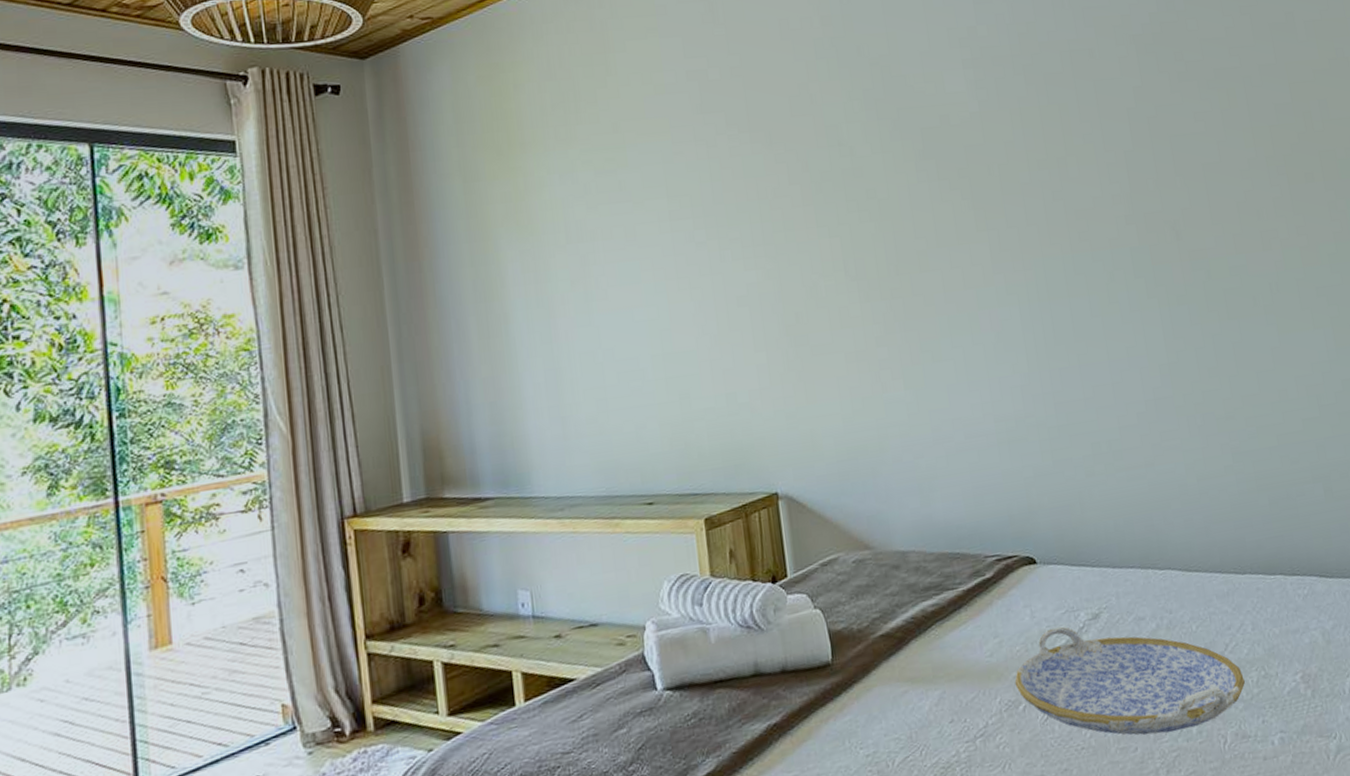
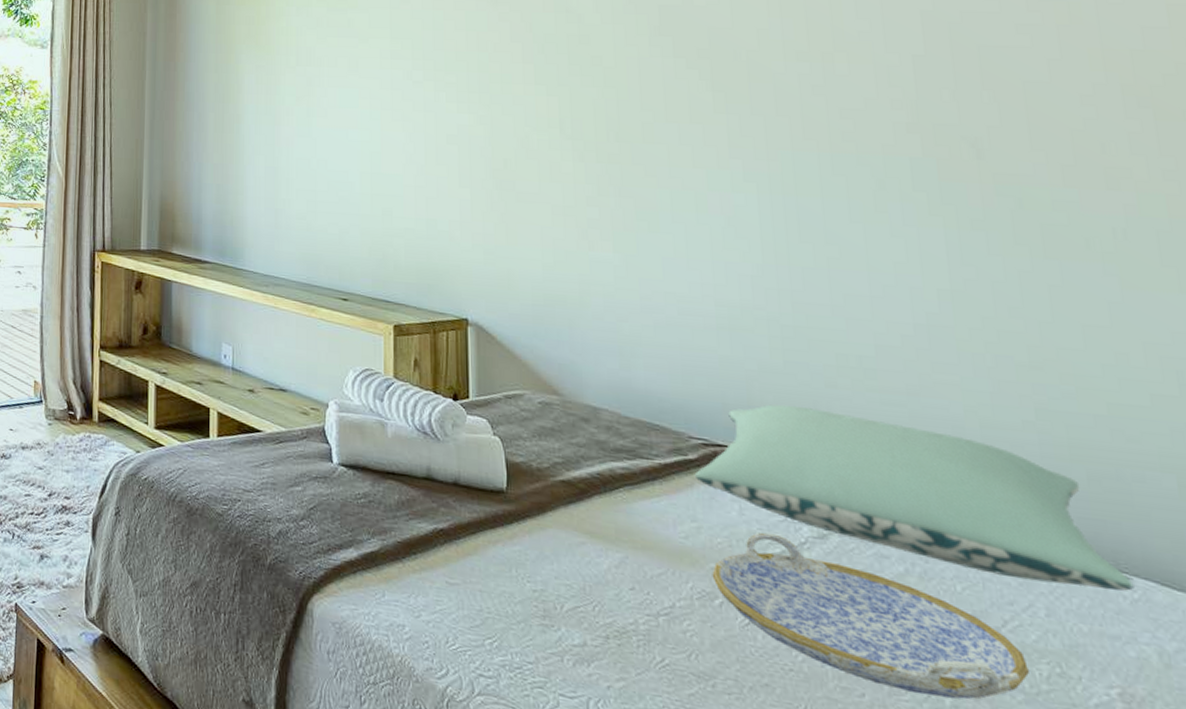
pillow: none [992,493,1304,611] -> present [694,404,1134,591]

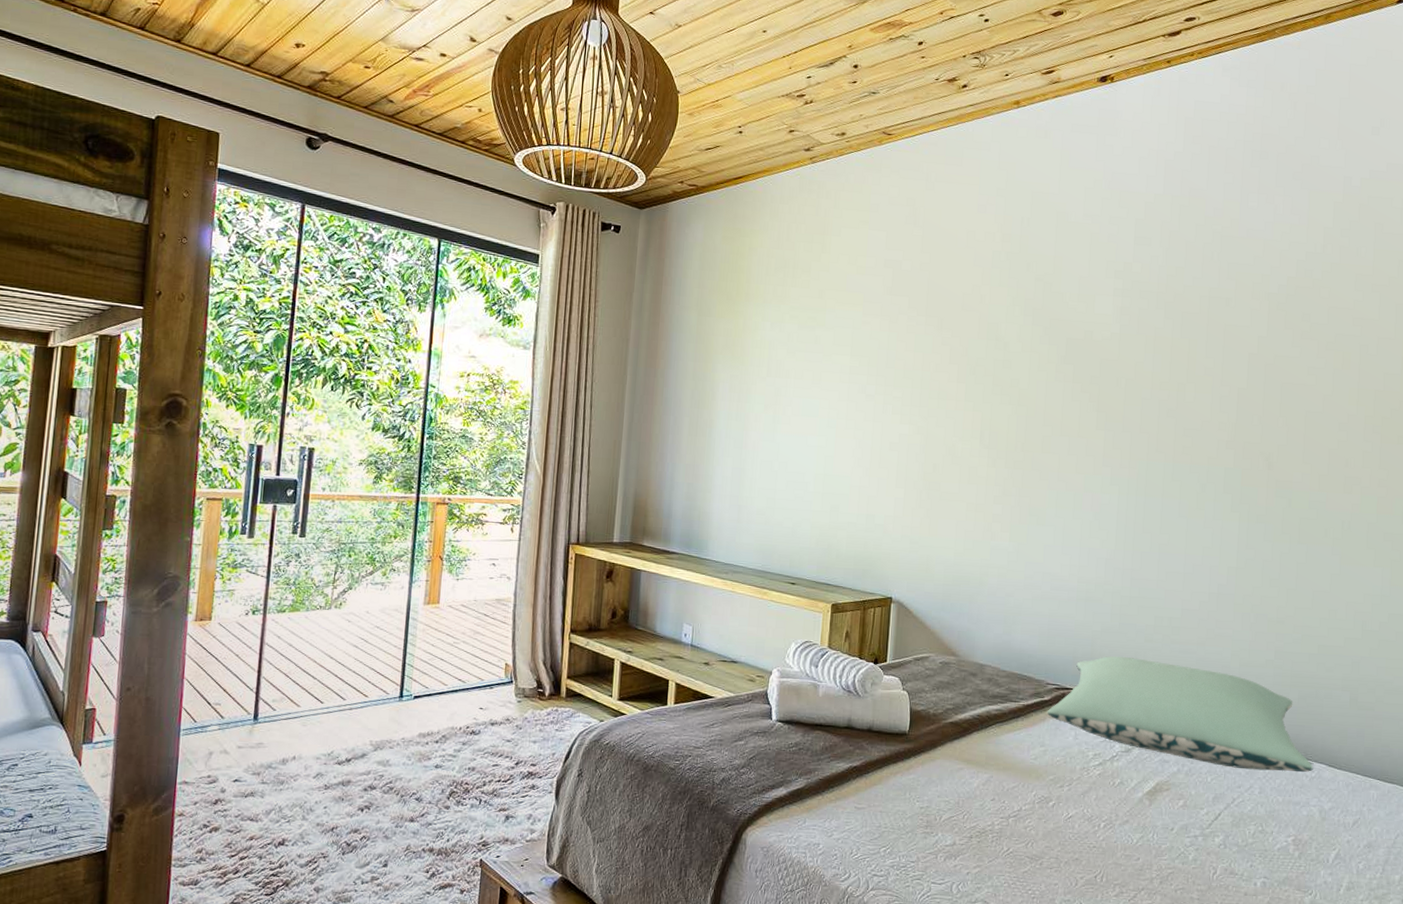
serving tray: present [712,532,1029,700] -> none [1050,750,1243,855]

